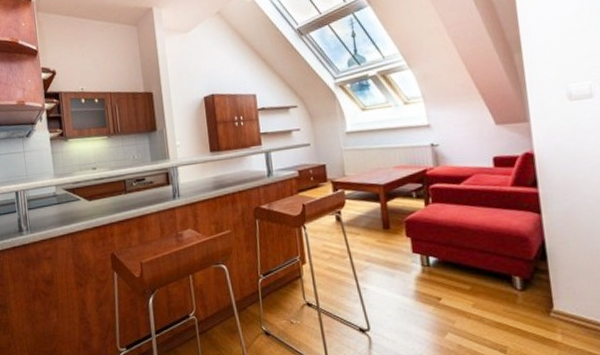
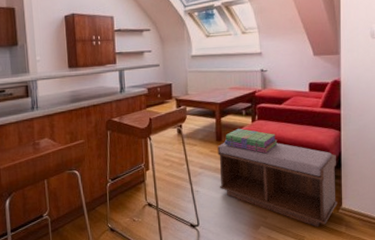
bench: none [385,230,547,335] -> present [217,143,338,228]
stack of books: none [393,213,460,243] -> present [224,128,278,154]

